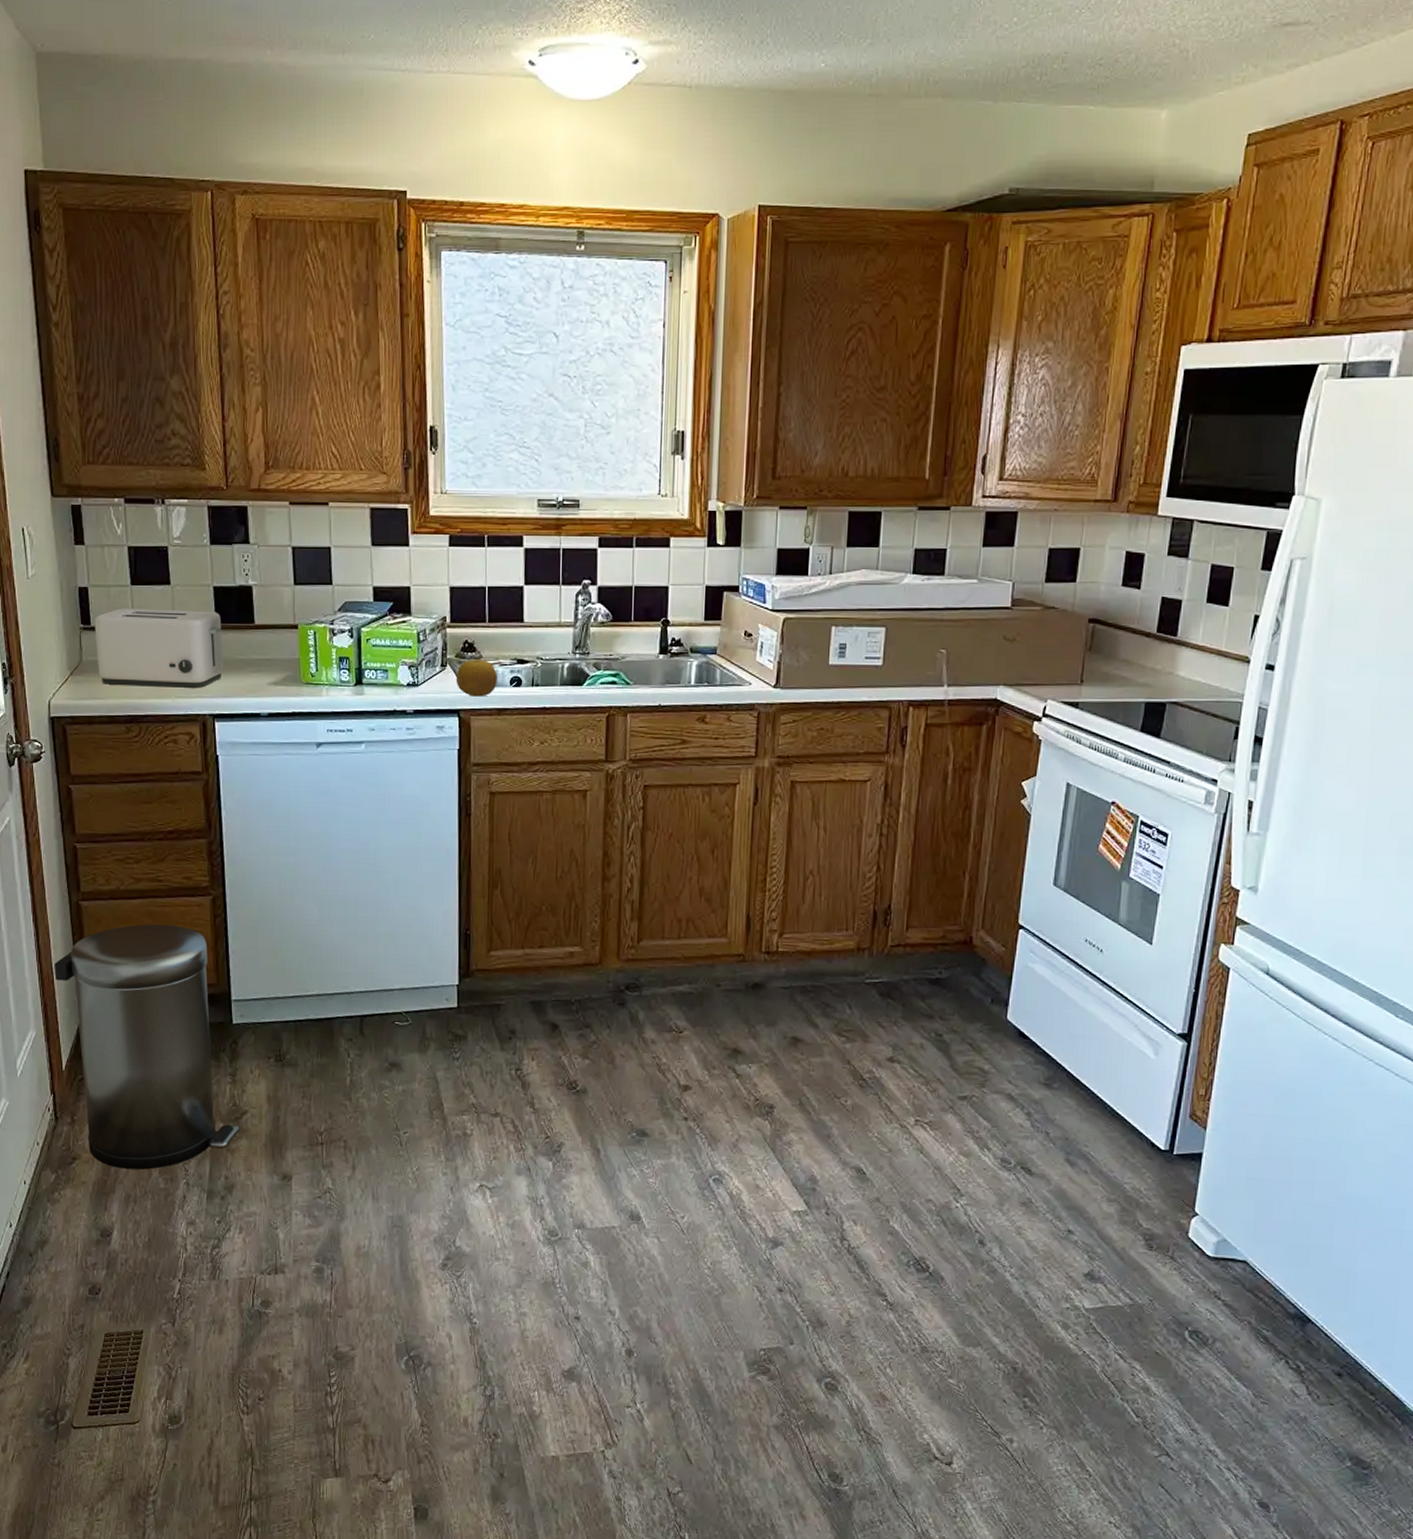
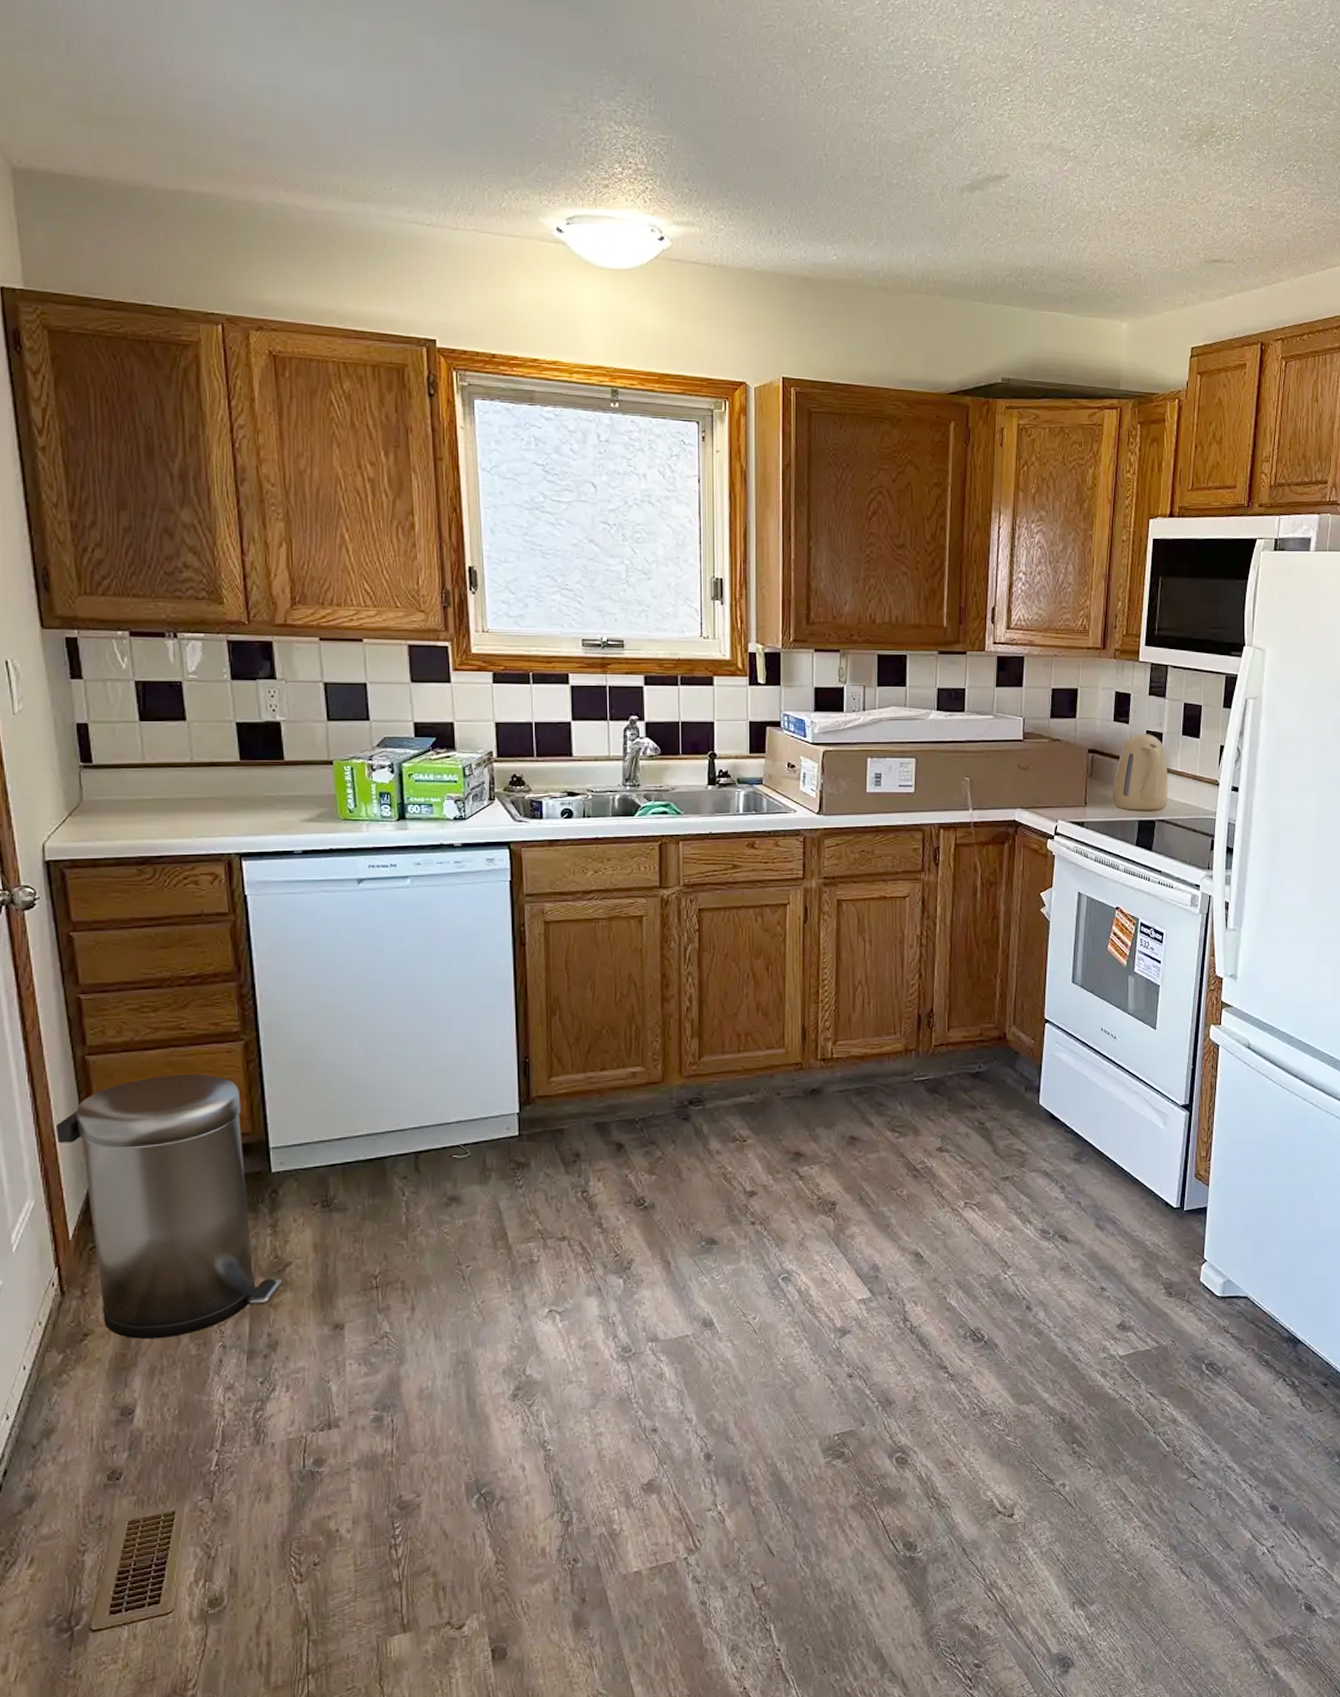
toaster: present [94,608,224,689] -> none [97,745,250,828]
fruit: present [456,659,498,697] -> none [505,793,549,829]
kettle: none [1115,601,1186,693] -> present [1112,734,1168,812]

